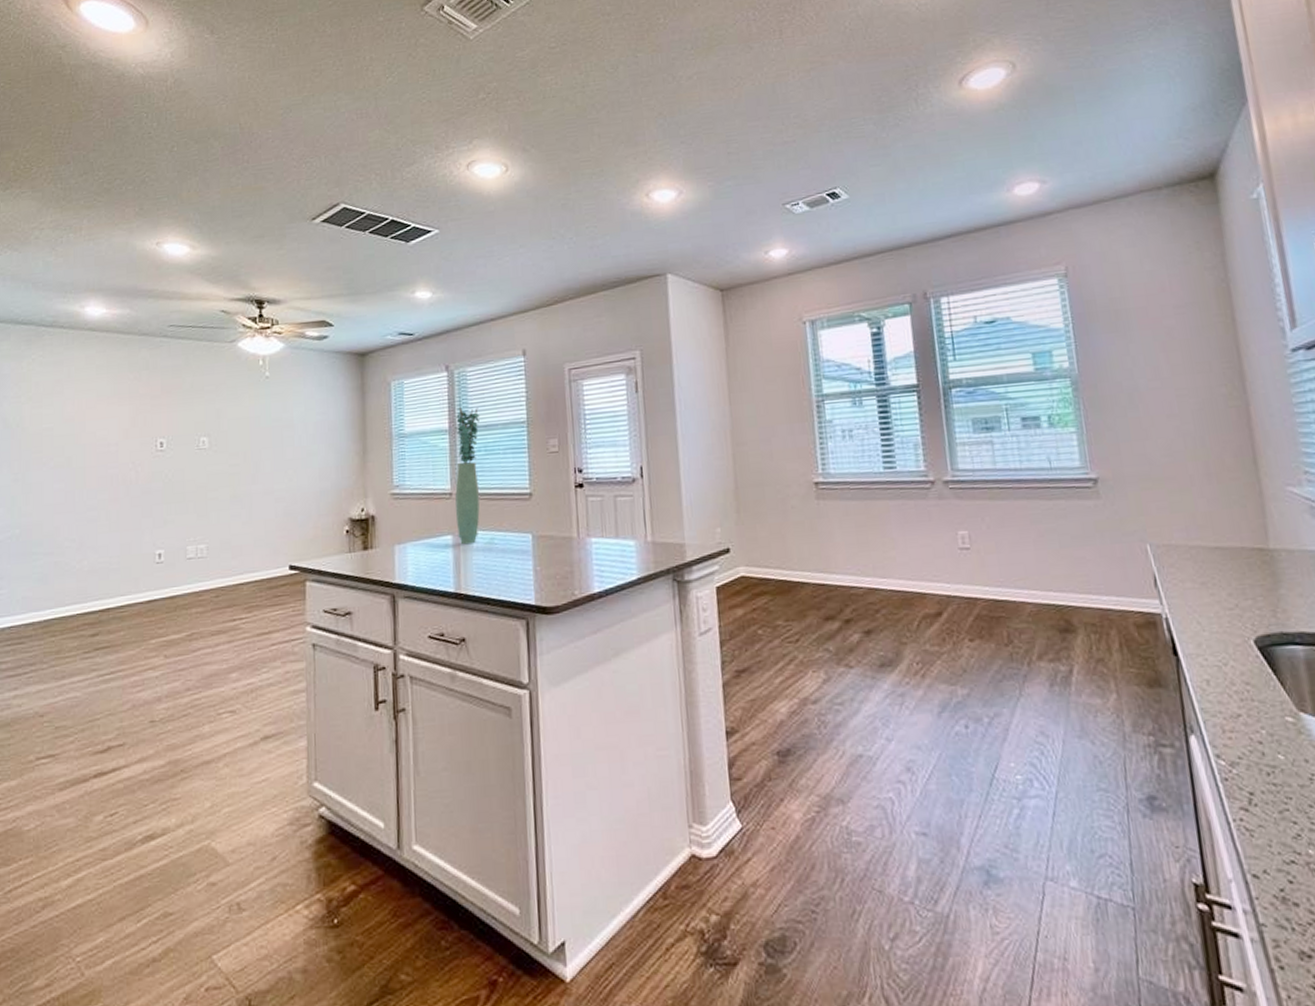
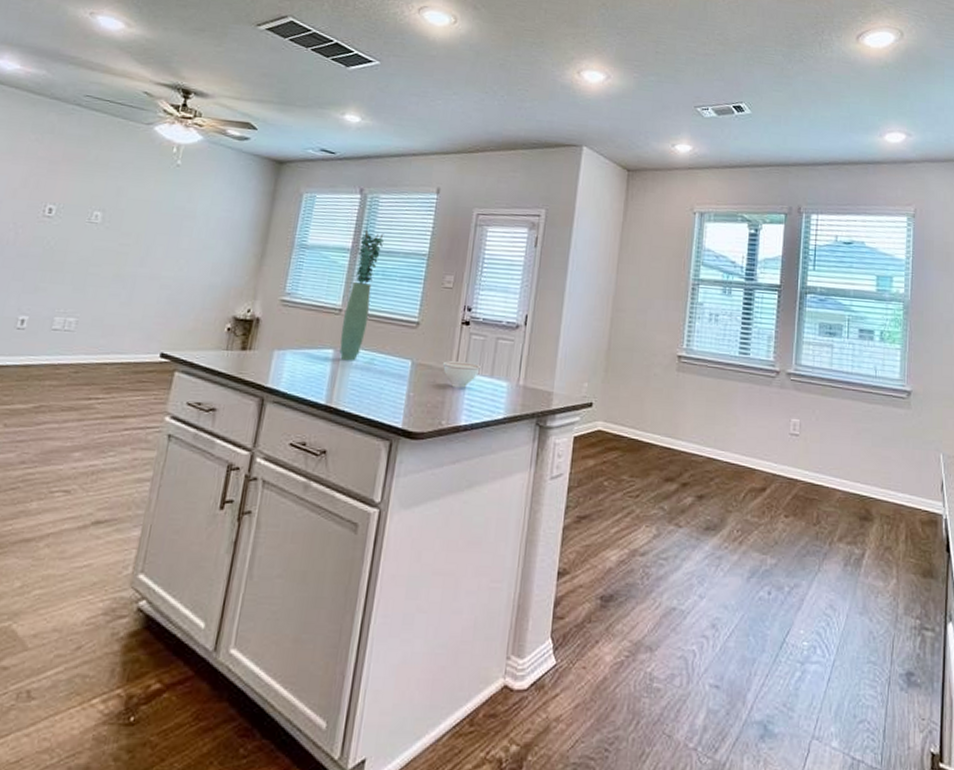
bowl: none [563,526,605,555] -> present [442,361,482,388]

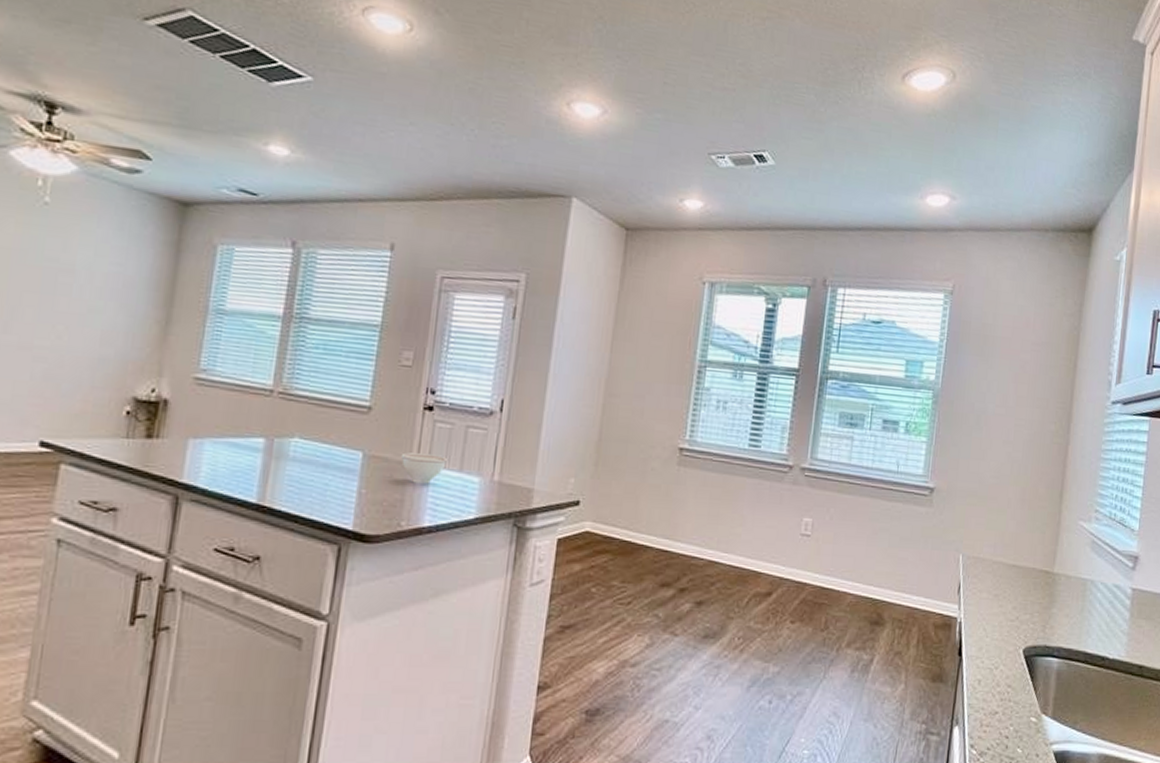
vase: present [339,229,385,361] -> none [272,292,325,453]

